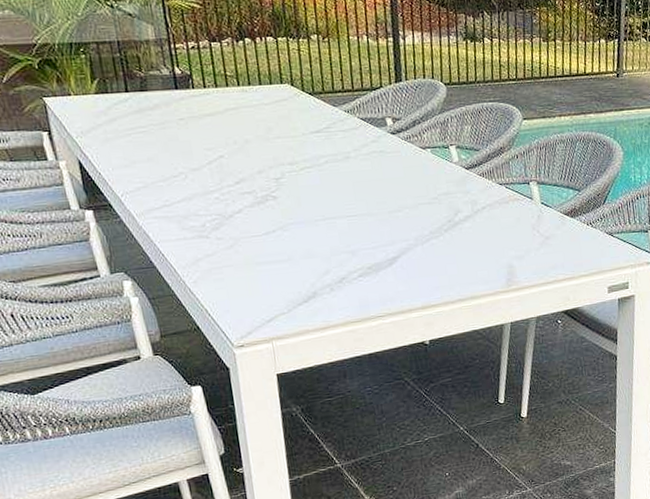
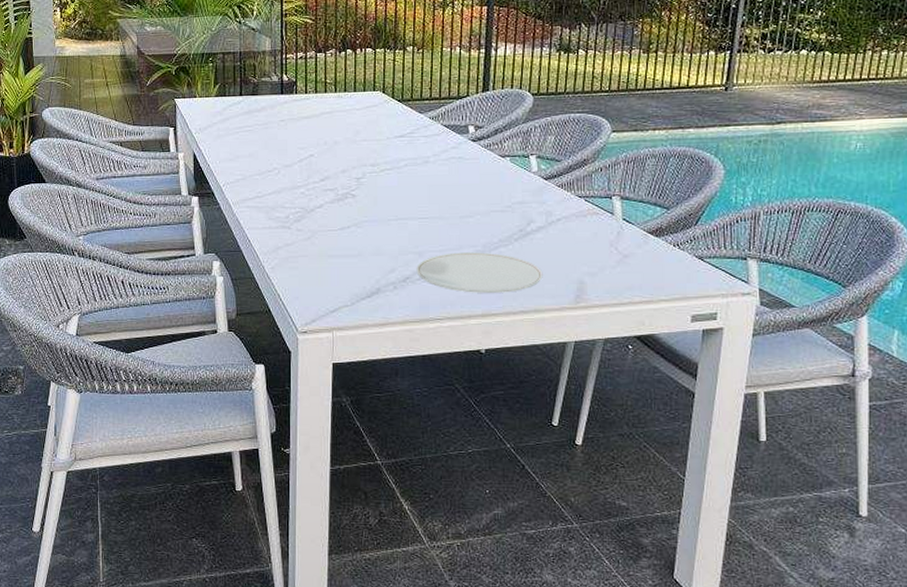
plate: none [351,245,475,287] -> present [416,252,543,293]

